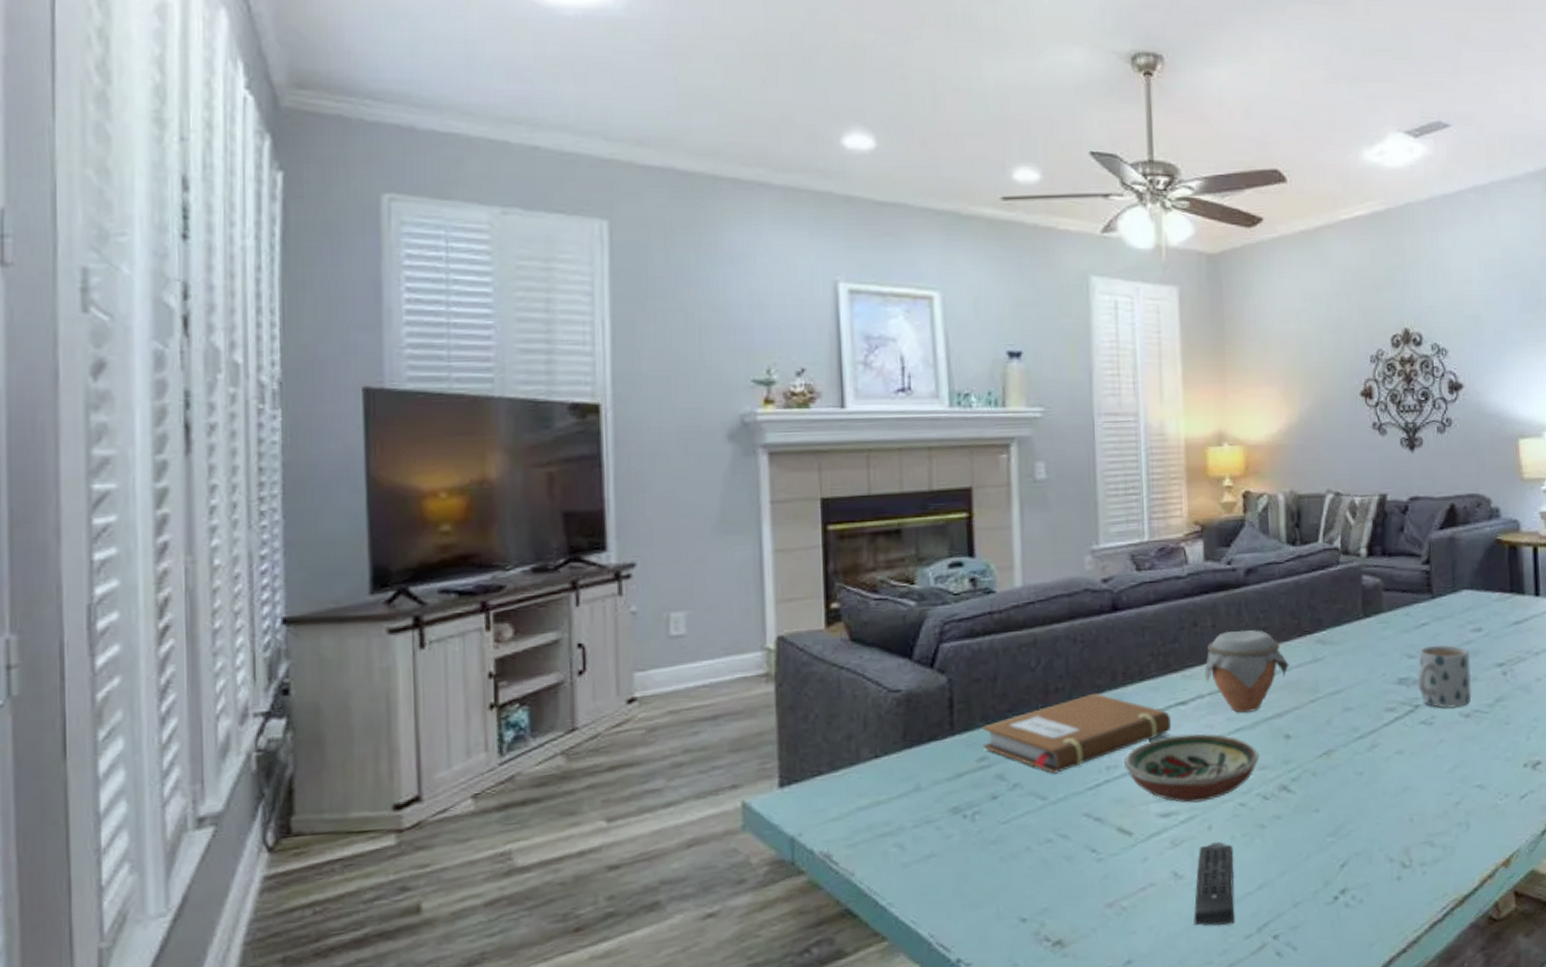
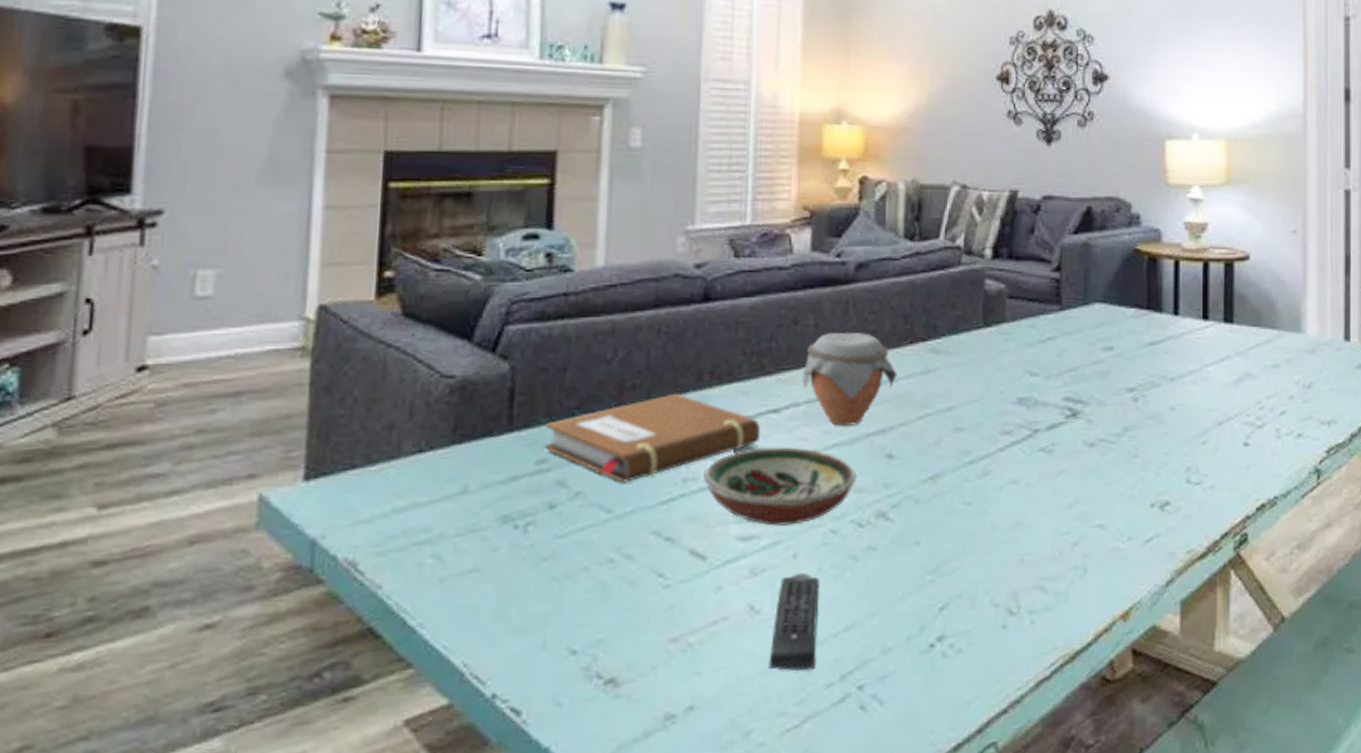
mug: present [1417,644,1471,708] -> none [1039,363,1098,435]

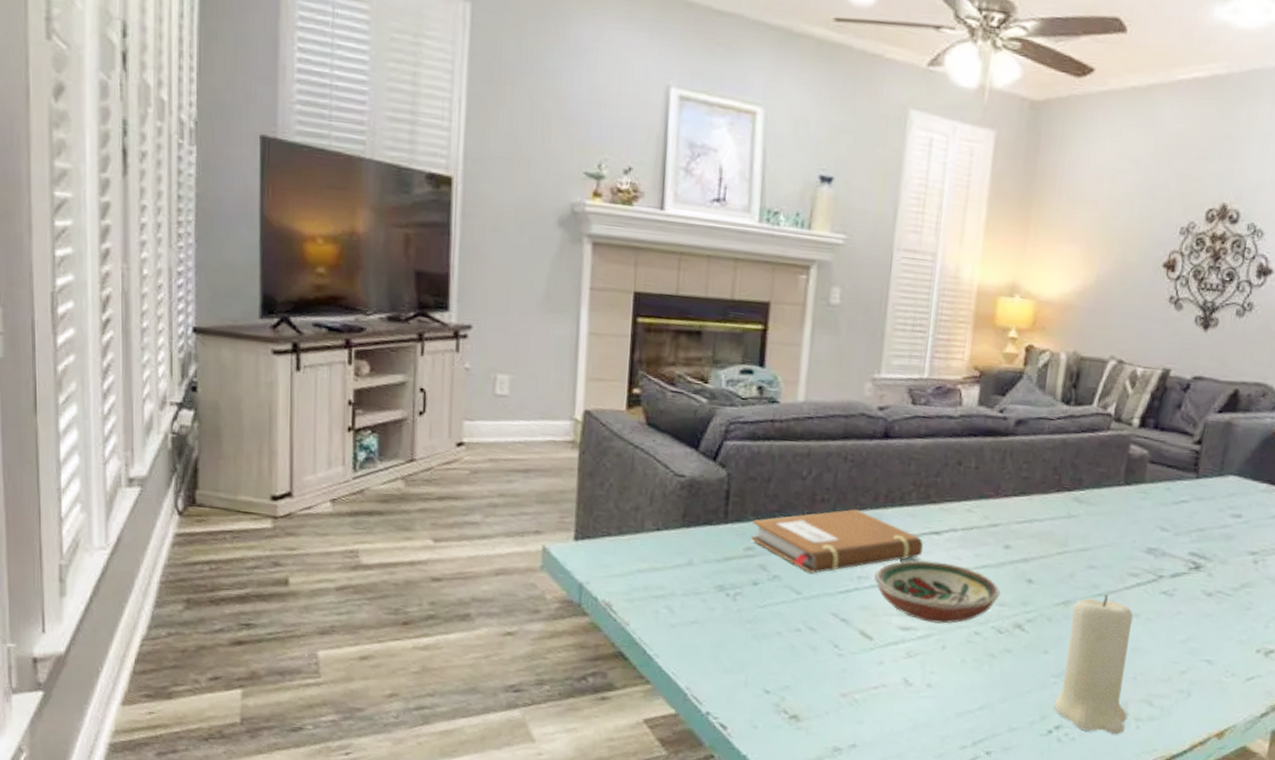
remote control: present [768,573,820,671] -> none [916,661,963,734]
jar: present [802,331,898,427] -> none [960,474,1043,554]
candle: none [933,461,1020,637] -> present [1054,594,1134,735]

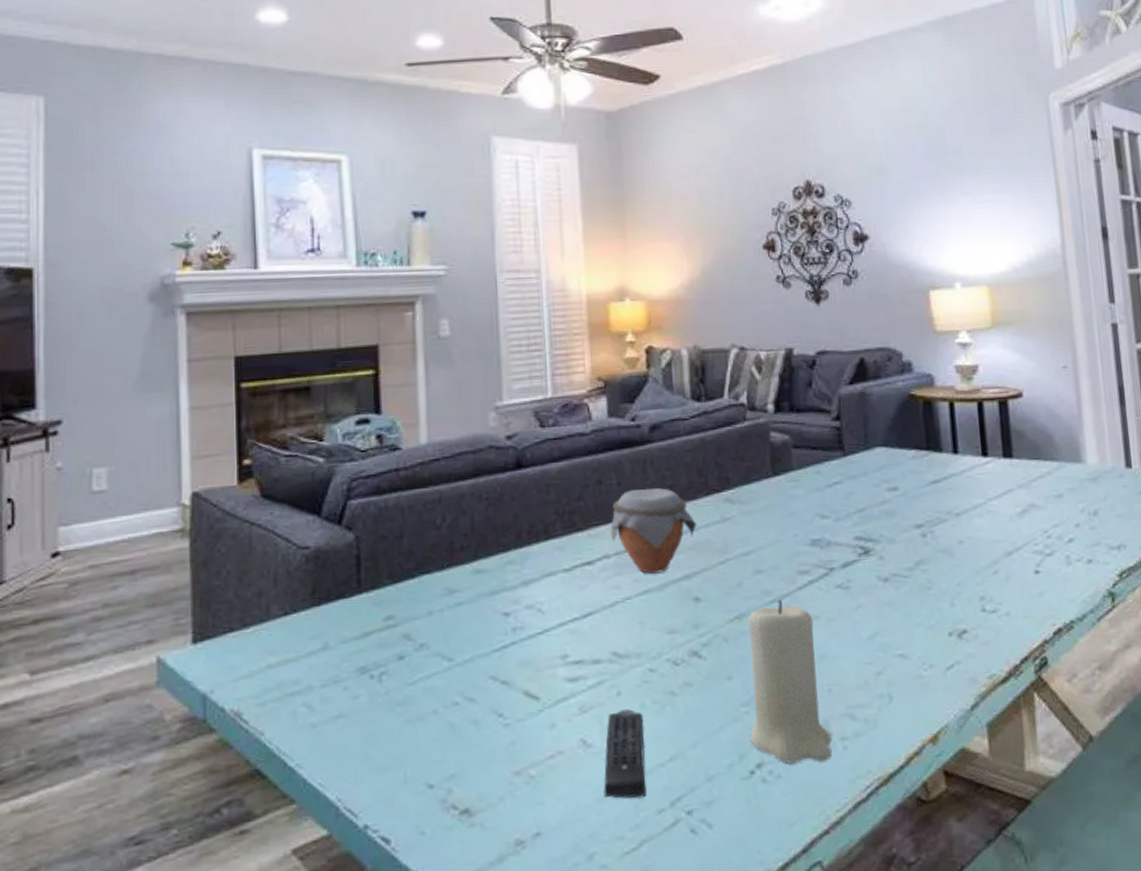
notebook: present [751,509,923,574] -> none [389,551,578,634]
decorative bowl: present [874,560,1001,624] -> none [530,595,669,668]
remote control: none [916,661,963,734] -> present [603,709,647,799]
jar: none [960,474,1043,554] -> present [610,488,697,575]

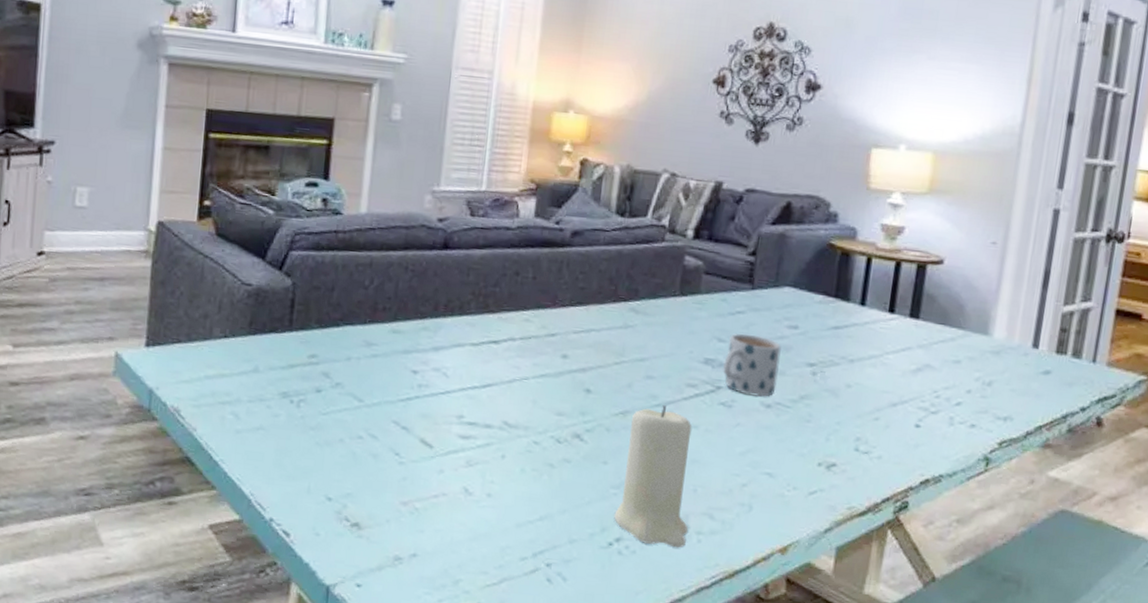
remote control: present [603,709,647,799] -> none [476,470,522,545]
jar: present [610,488,697,575] -> none [519,284,600,363]
mug: none [831,504,889,572] -> present [723,333,781,397]

